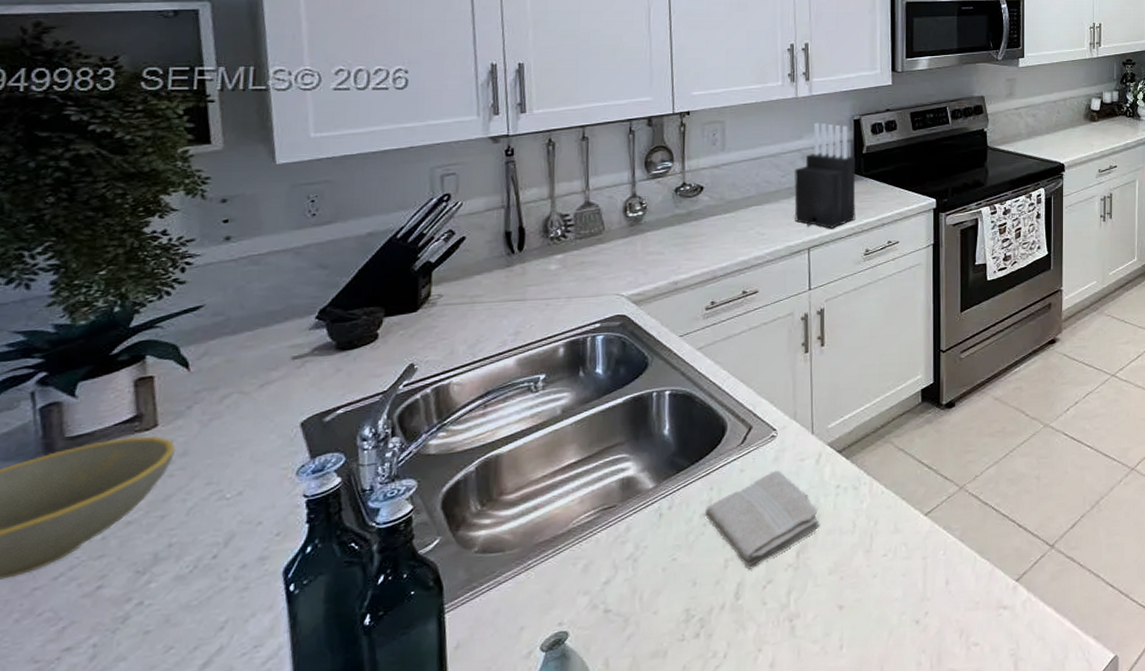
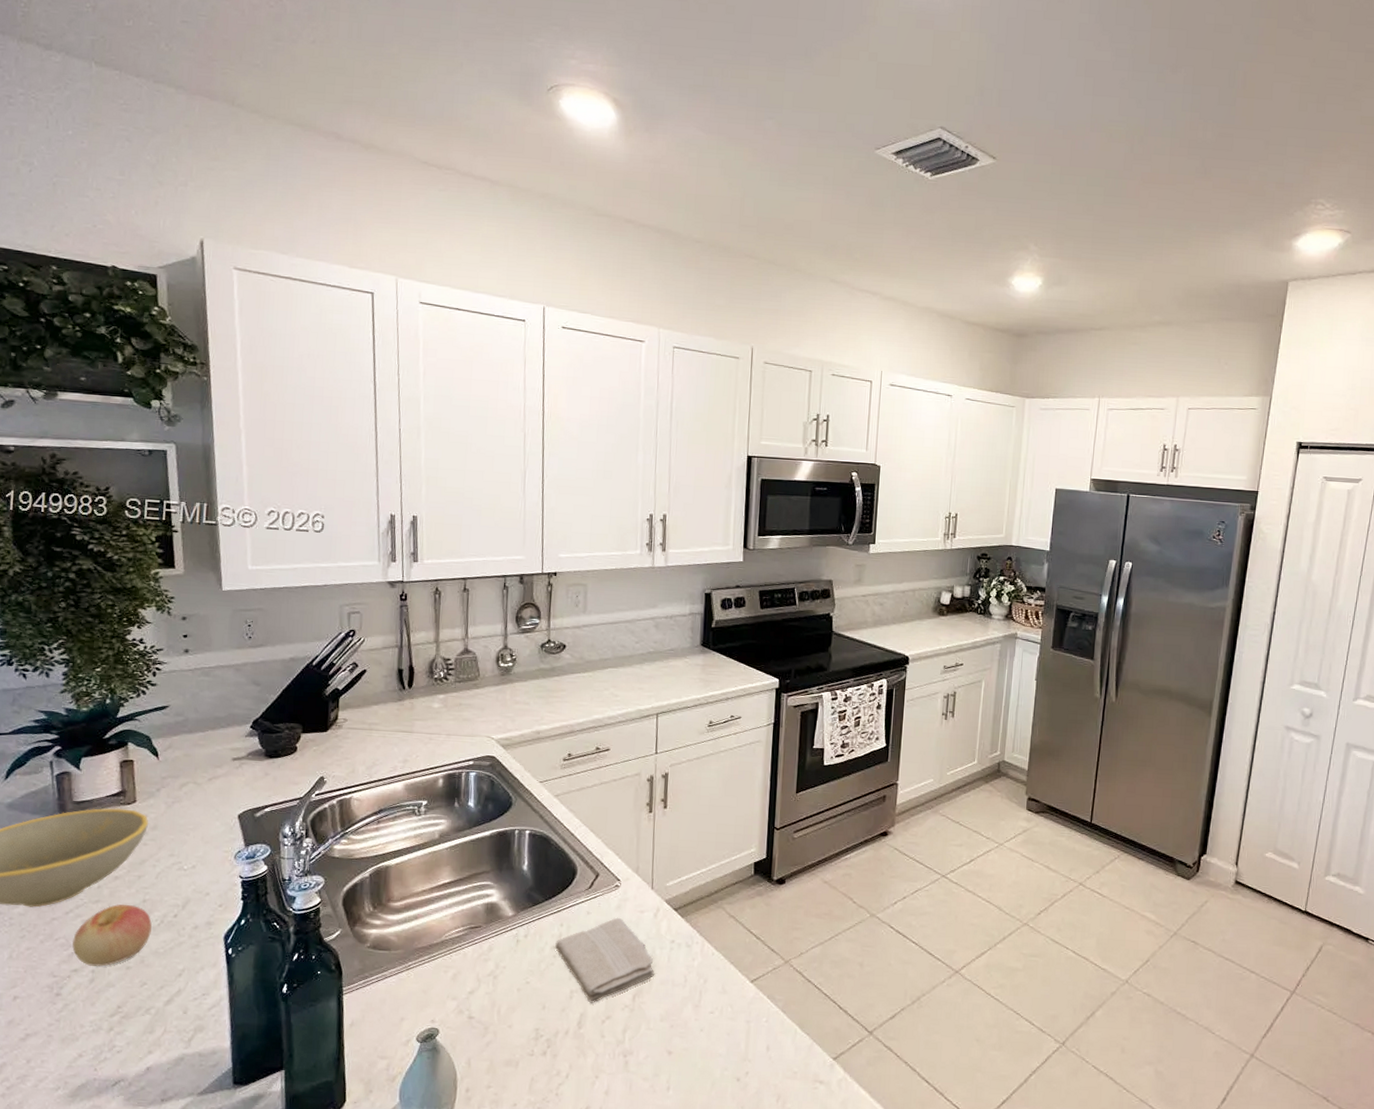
apple: none [63,553,182,640] -> present [72,904,153,967]
knife block: present [794,122,856,228] -> none [645,593,705,697]

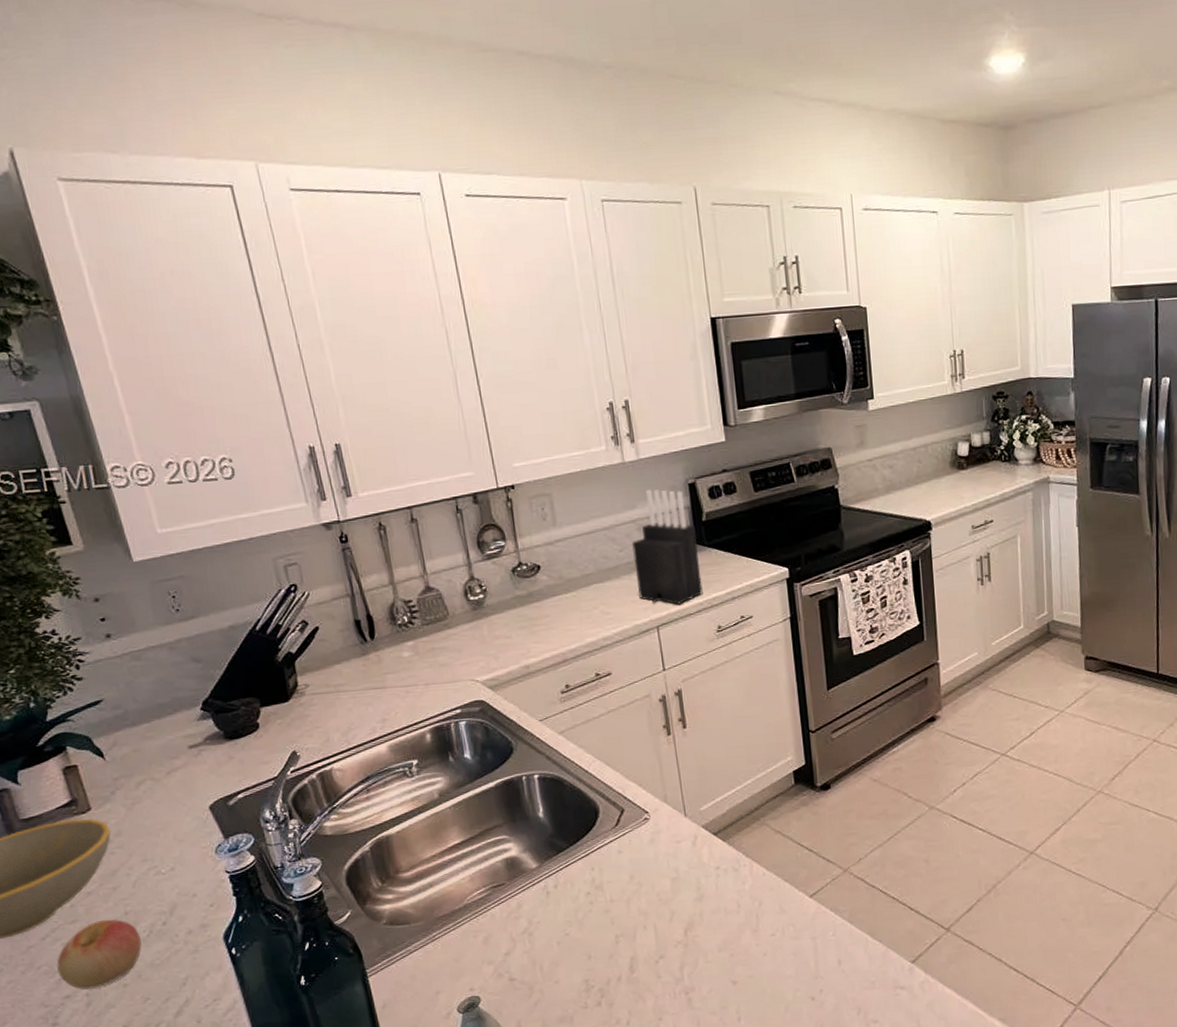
washcloth: present [554,917,655,1003] -> none [589,851,705,945]
knife block: none [645,593,705,697] -> present [631,489,703,605]

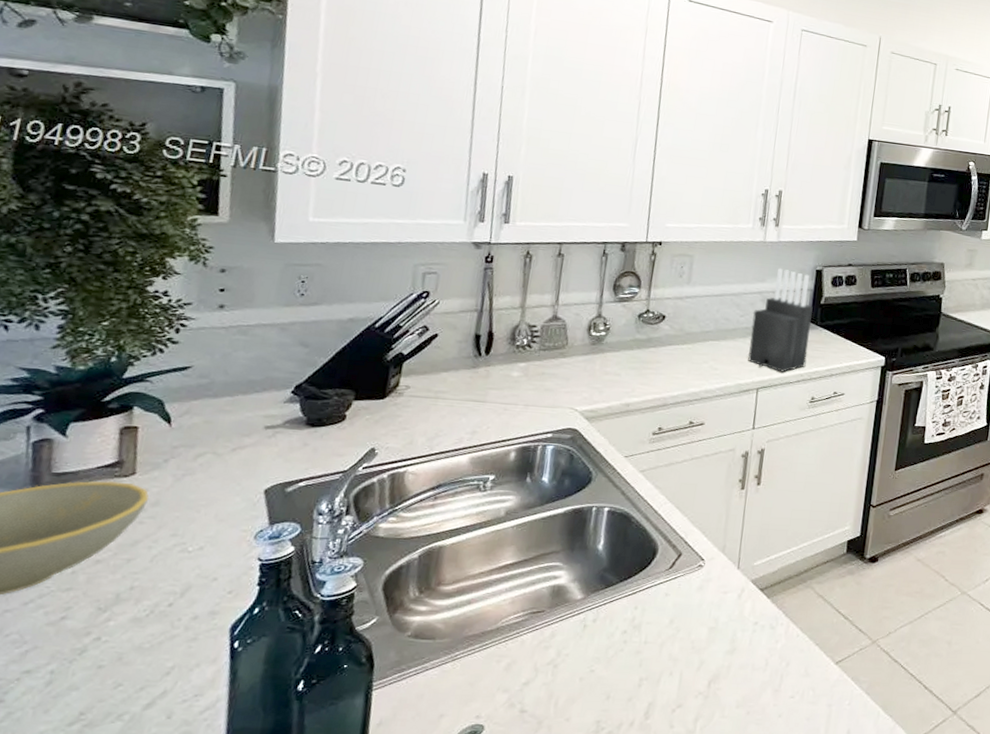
apple: present [56,919,142,990] -> none [27,592,139,666]

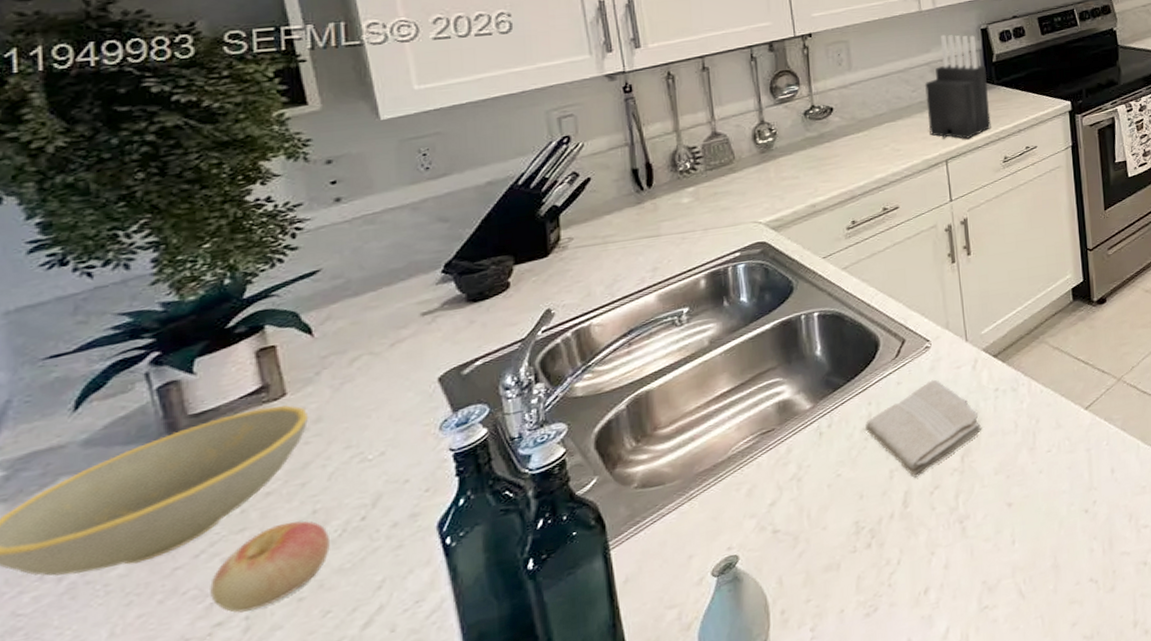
apple: none [27,592,139,666] -> present [210,521,331,613]
washcloth: none [625,599,735,691] -> present [864,379,982,478]

